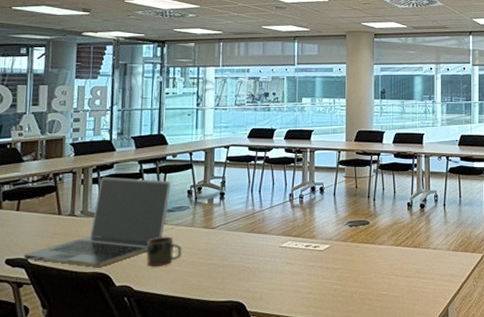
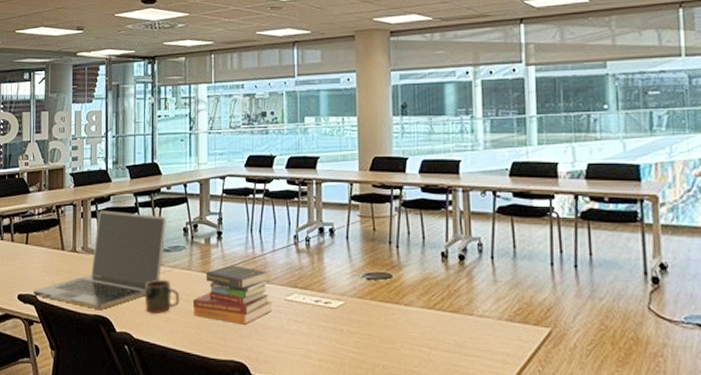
books: none [194,220,269,270] -> present [192,265,273,325]

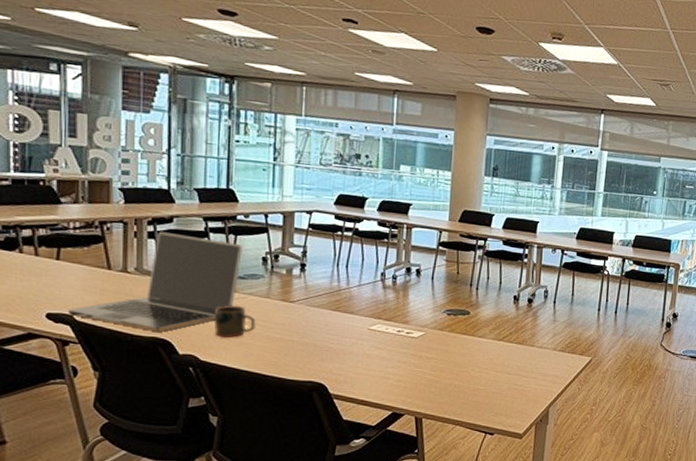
books: present [192,265,273,325] -> none [270,295,356,350]

